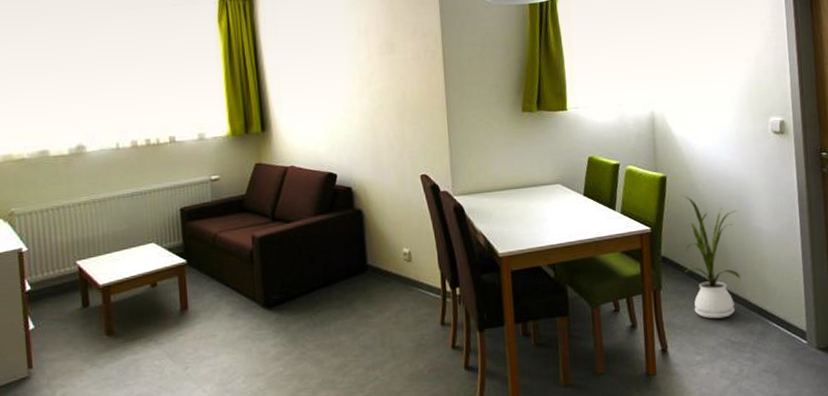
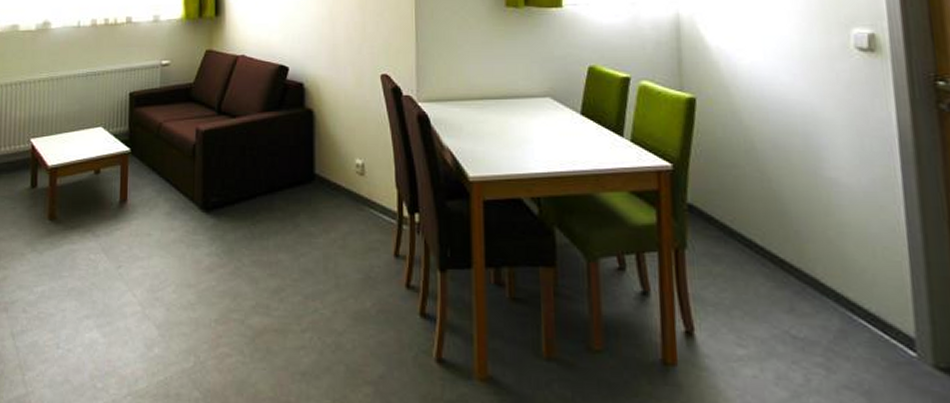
house plant: present [683,196,740,319] -> none [720,126,806,301]

